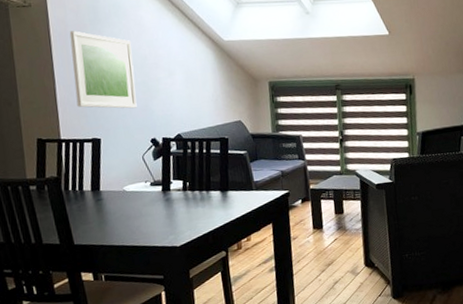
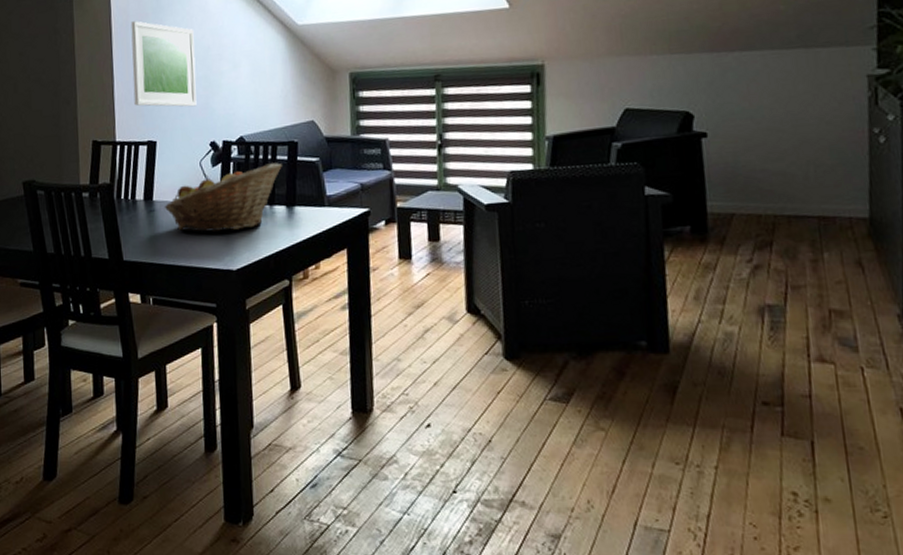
fruit basket: none [111,155,216,217] -> present [164,163,282,233]

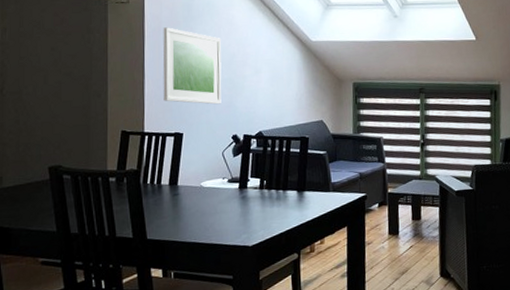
fruit basket: present [164,163,282,233] -> none [188,154,295,214]

